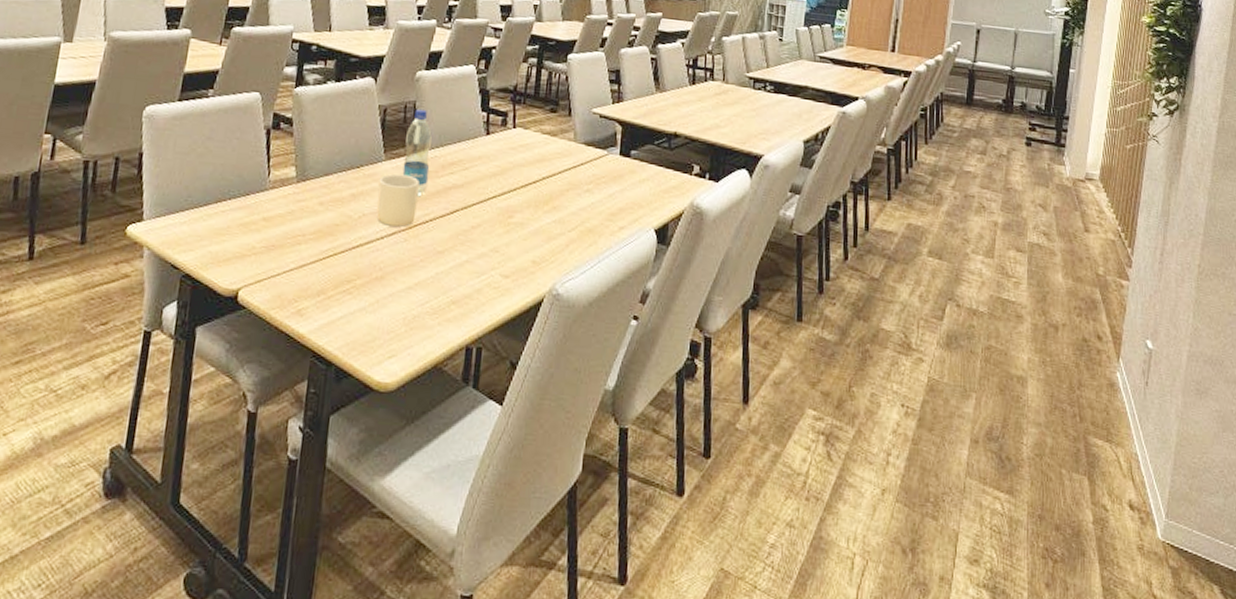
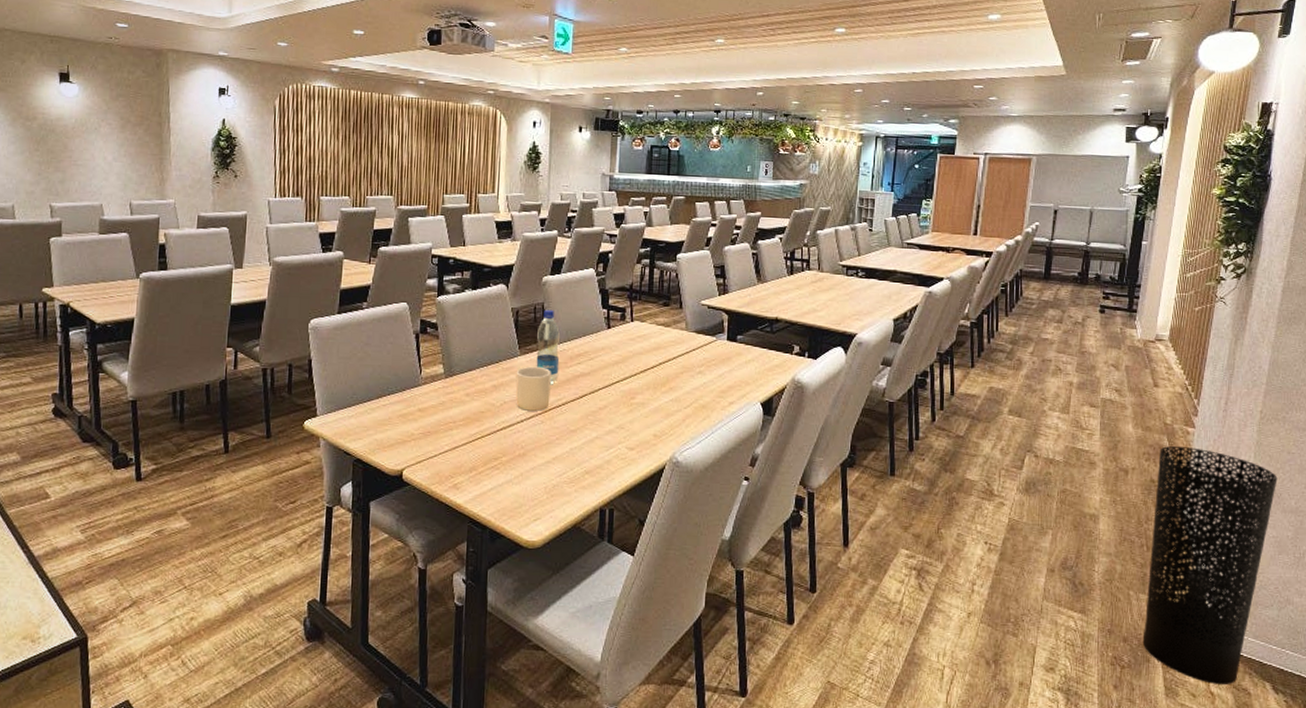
umbrella stand: none [1076,300,1219,587] -> present [1142,445,1278,685]

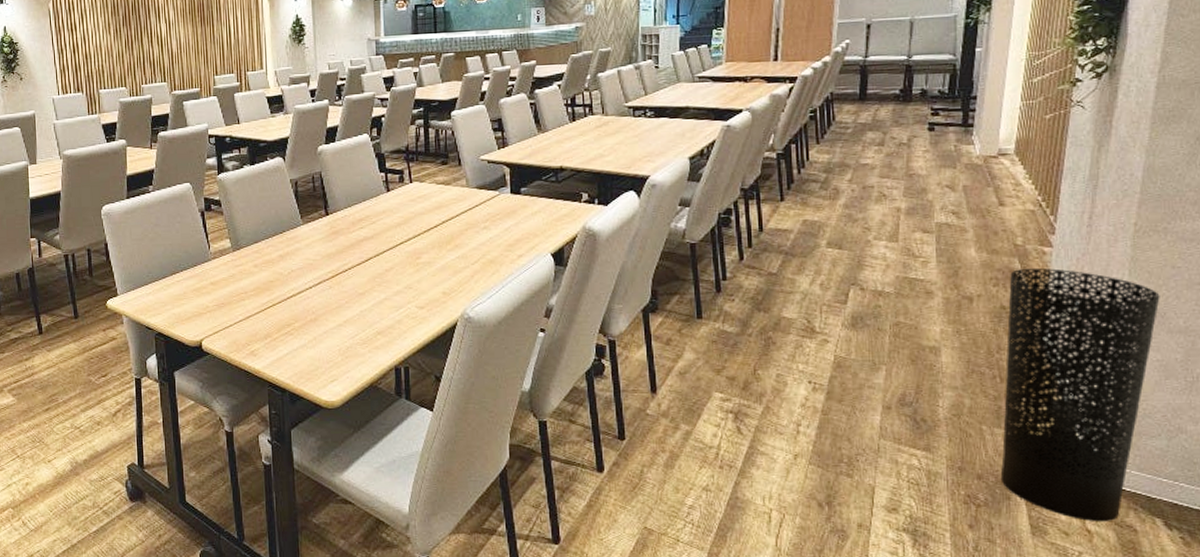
mug: present [515,366,551,411] -> none [300,234,336,277]
bottle: present [536,309,560,385] -> none [317,177,343,251]

